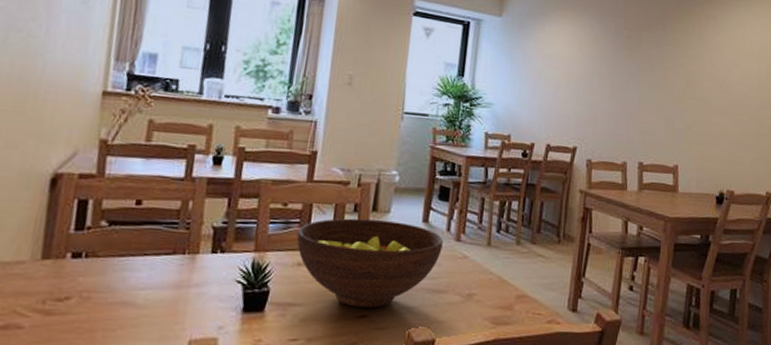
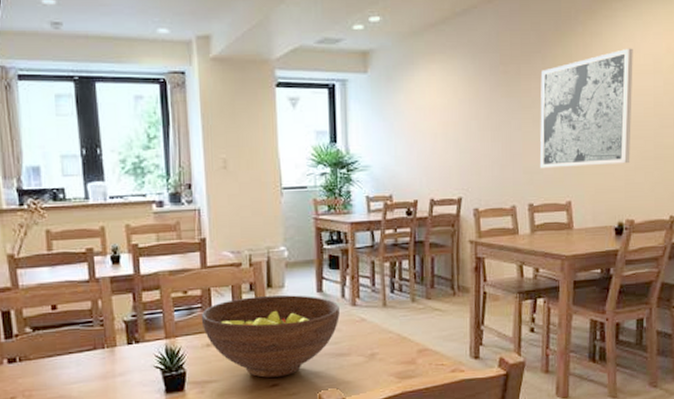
wall art: none [652,33,742,138] -> present [539,48,633,169]

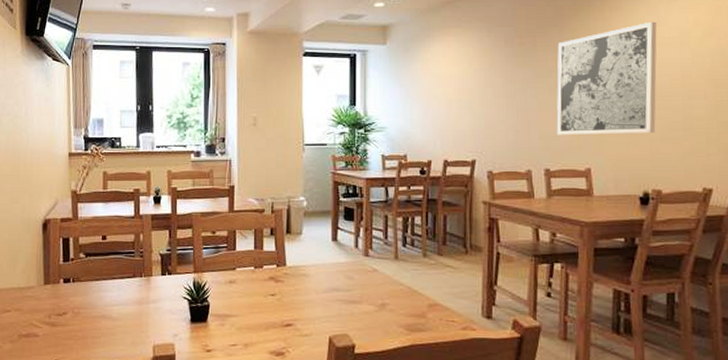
fruit bowl: present [201,295,340,378] -> none [226,241,352,318]

